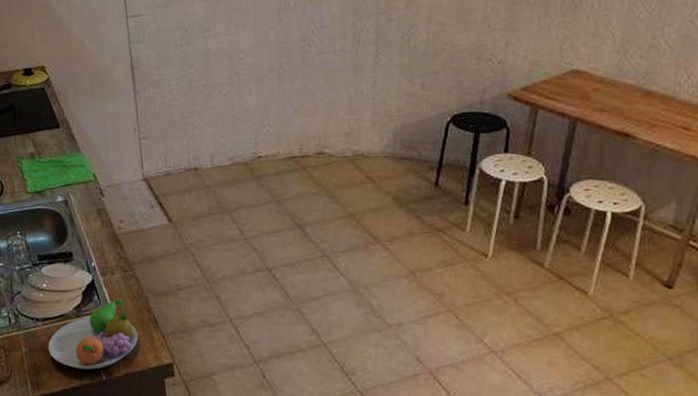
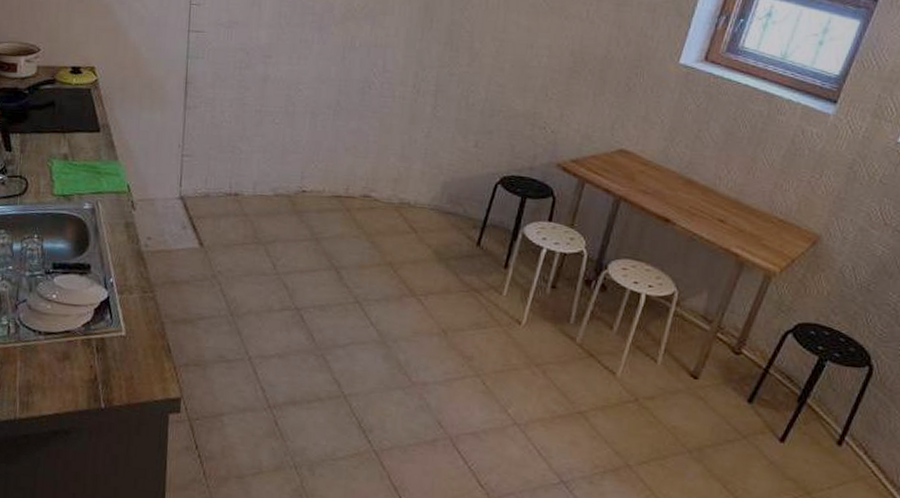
fruit bowl: present [48,299,139,370] -> none [46,321,148,396]

